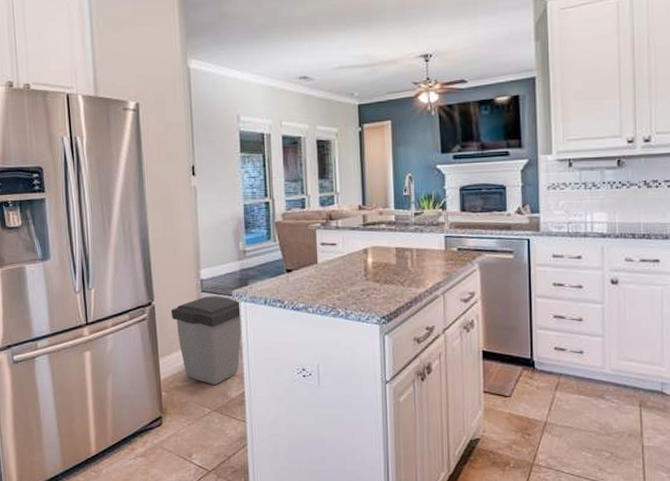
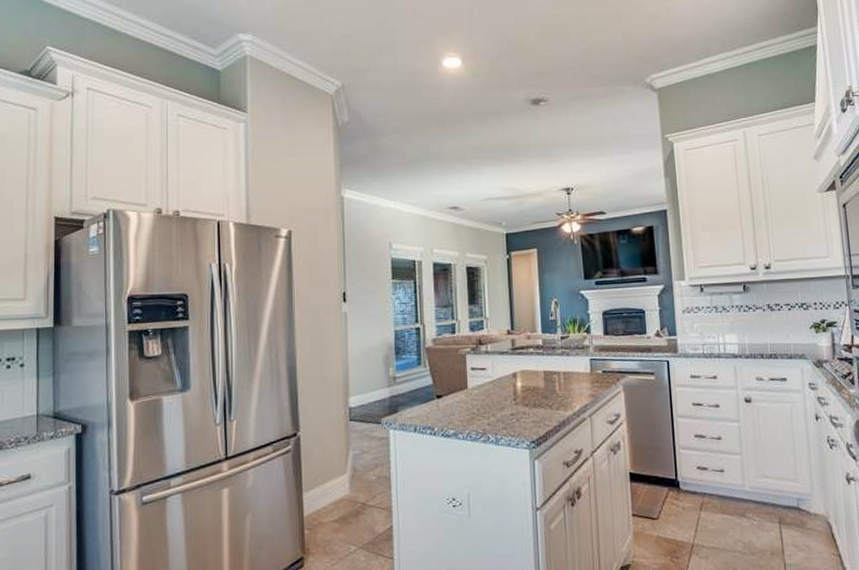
trash can: present [171,296,242,385] -> none [317,424,391,520]

